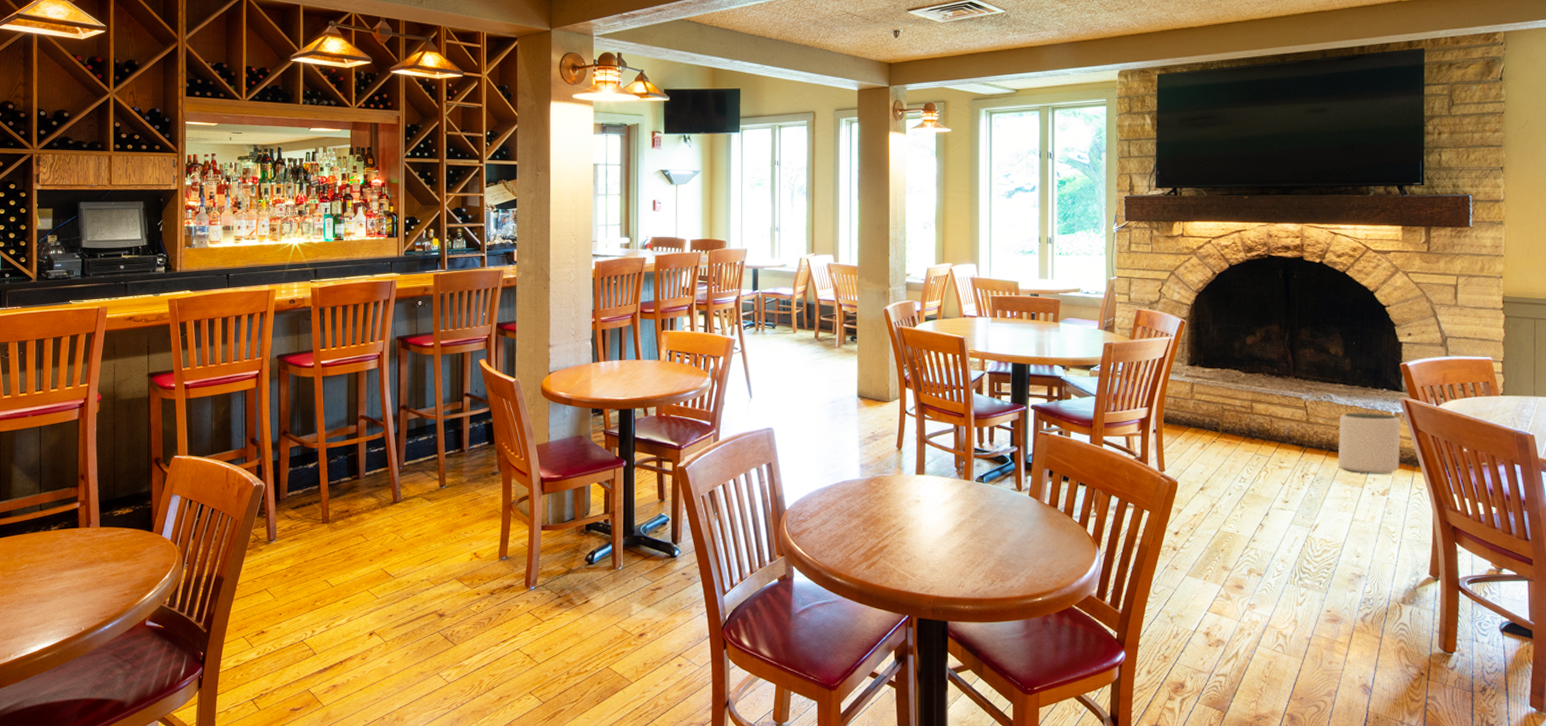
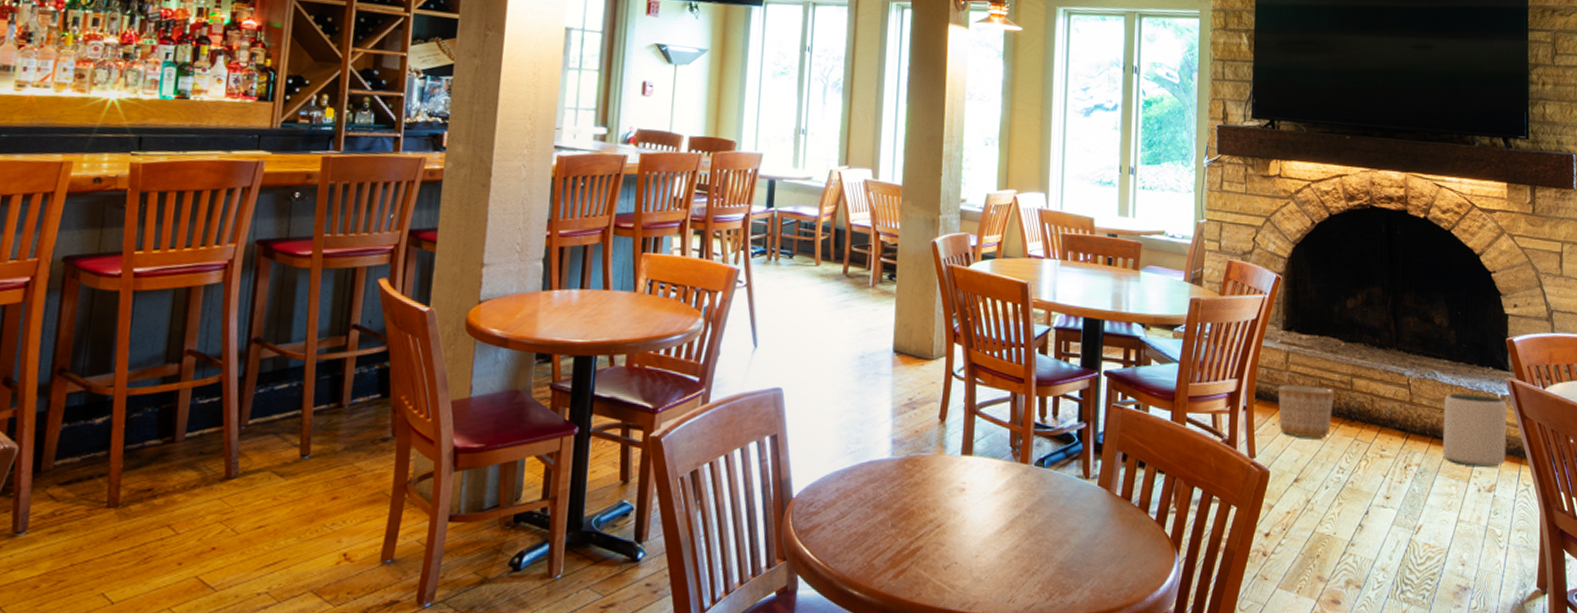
planter: none [1185,410,1235,454] -> present [1278,384,1334,439]

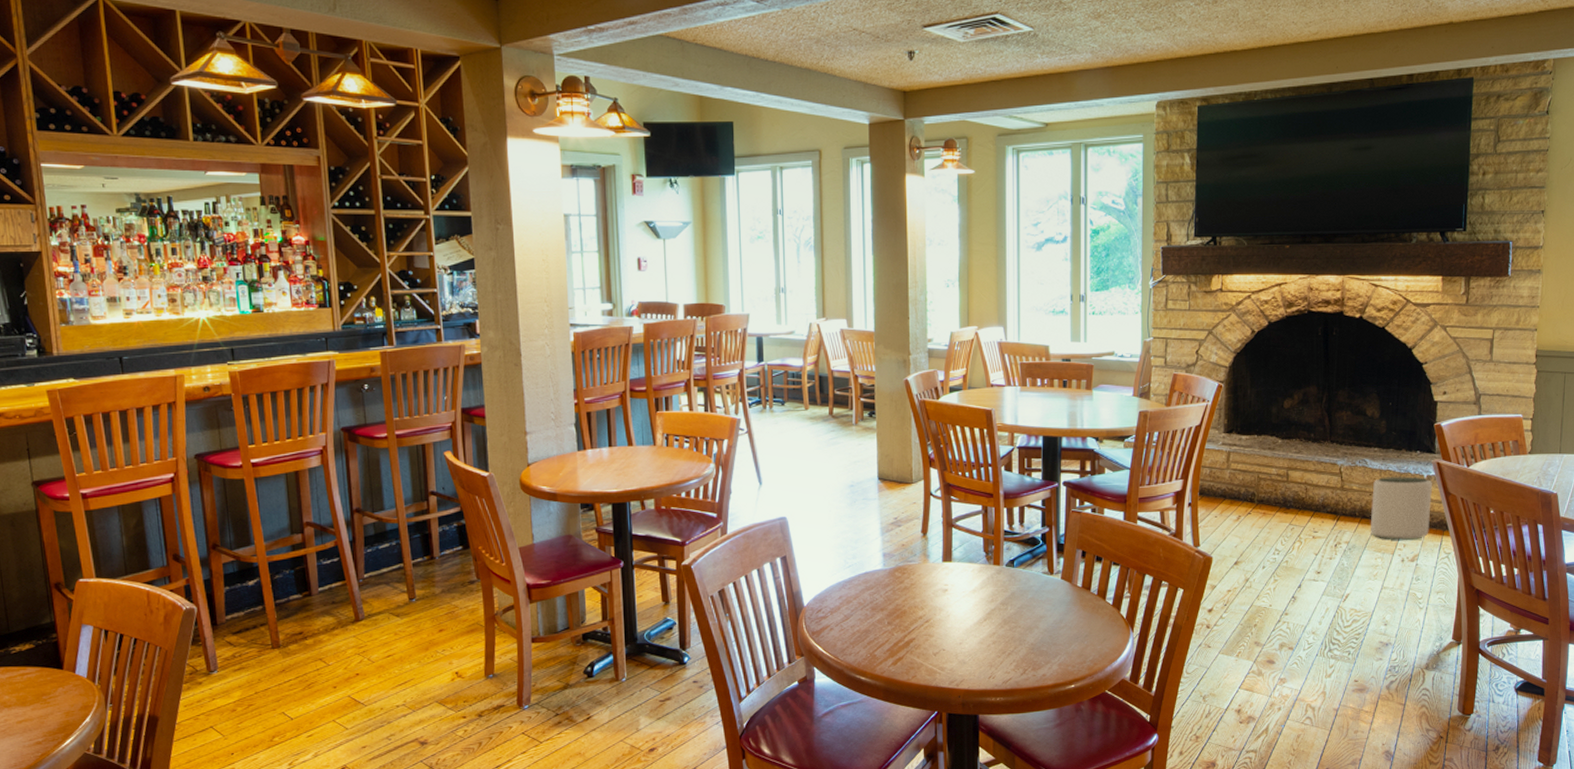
planter: present [1278,384,1334,439] -> none [1220,480,1271,526]

